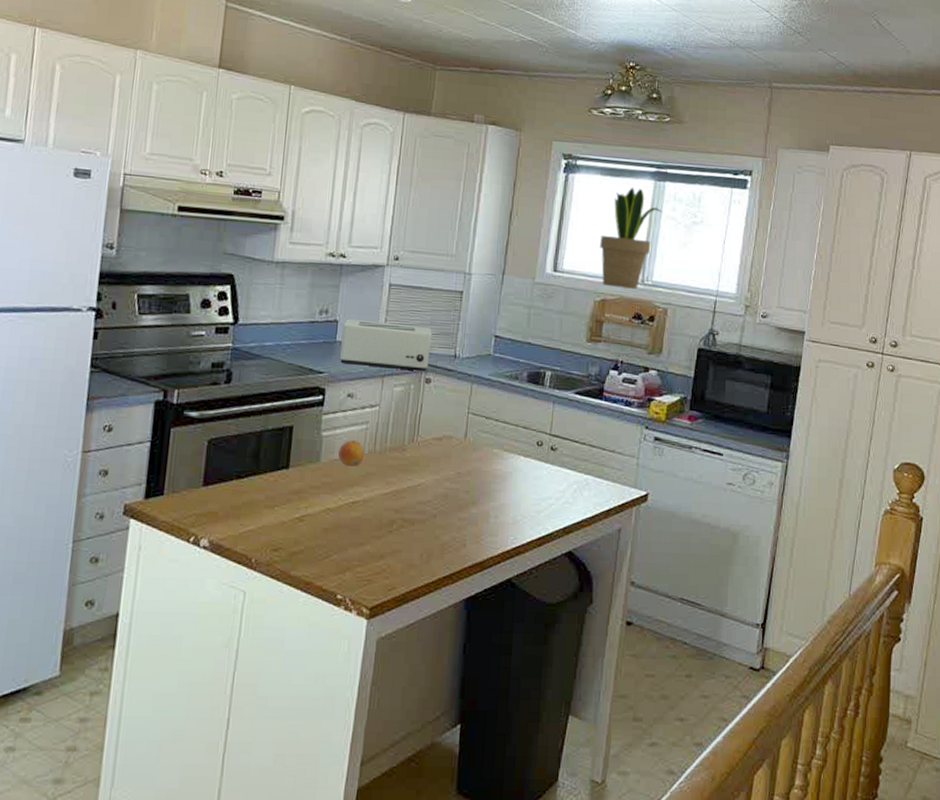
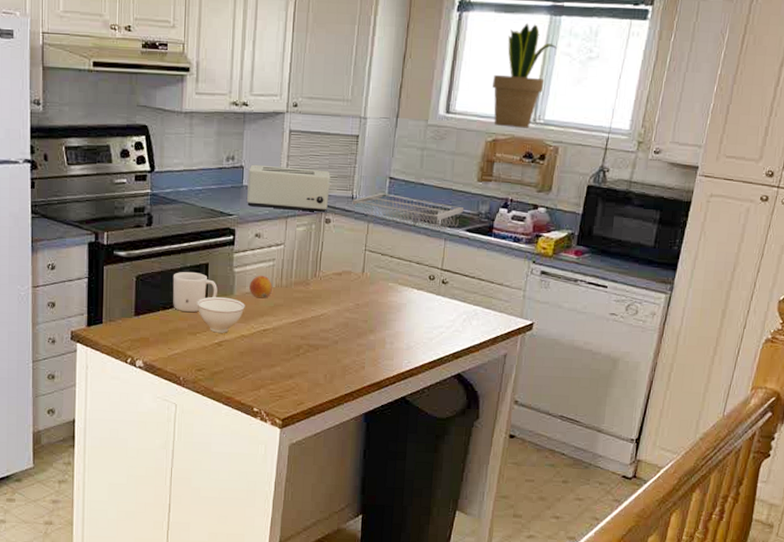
mug: none [248,434,302,482] -> present [172,271,218,313]
bowl: none [277,463,333,506] -> present [197,296,245,333]
dish rack: none [454,351,574,394] -> present [352,192,465,232]

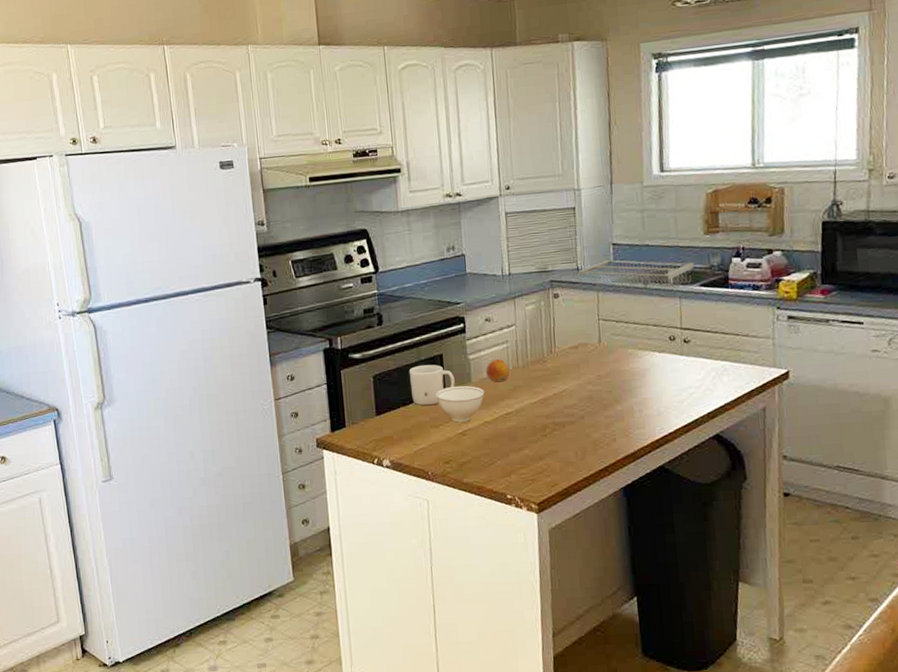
toaster: present [246,164,332,213] -> none [470,246,556,293]
potted plant: present [493,22,557,128] -> none [703,71,765,177]

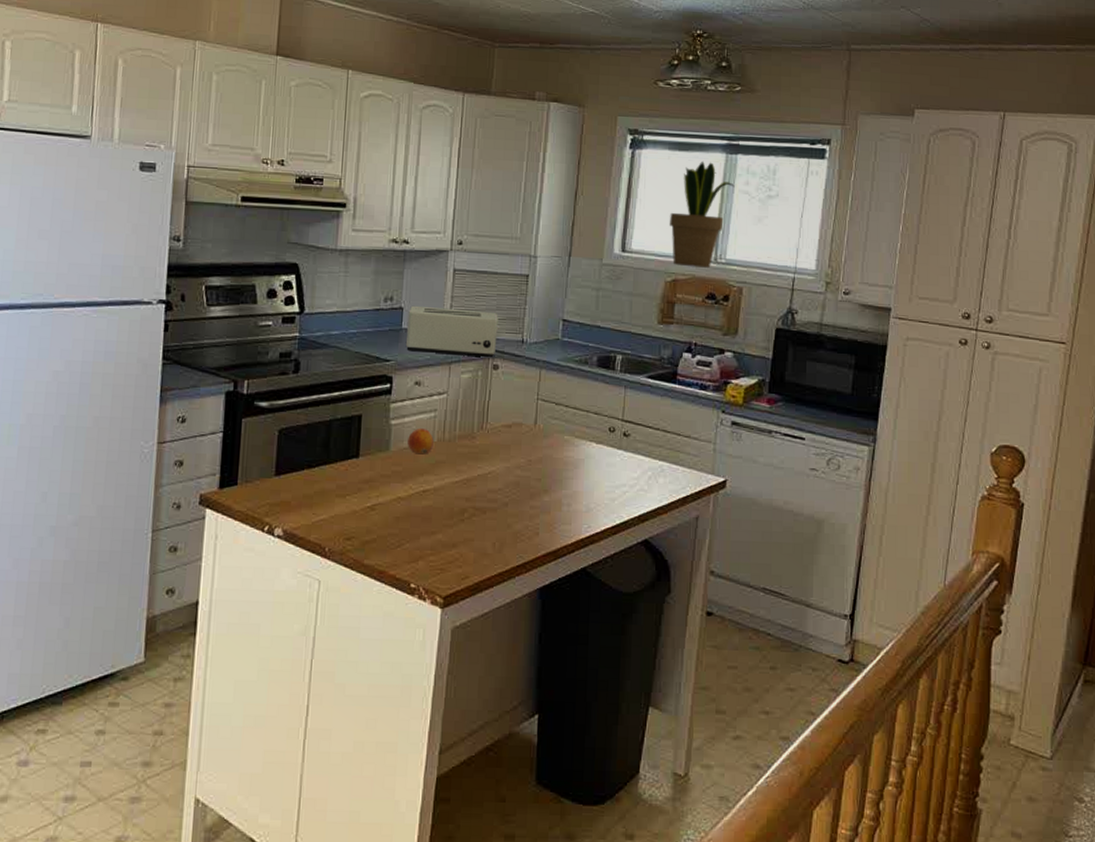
mug: present [409,364,455,406] -> none [319,424,371,472]
bowl: present [436,385,485,423] -> none [347,452,403,495]
toaster: none [470,246,556,293] -> present [405,305,501,358]
dish rack: present [578,260,695,291] -> none [522,336,645,379]
potted plant: none [703,71,765,177] -> present [670,160,735,268]

